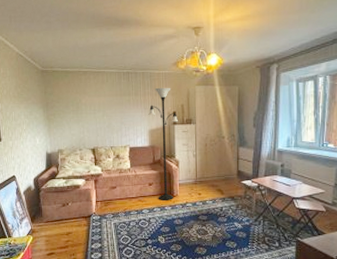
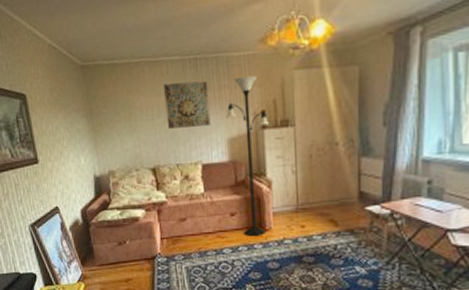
wall art: none [104,88,137,120] -> present [164,80,211,129]

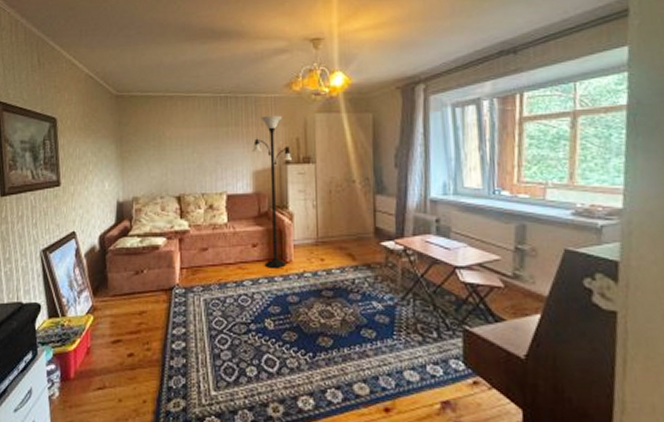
wall art: present [164,80,211,129] -> none [195,116,237,159]

